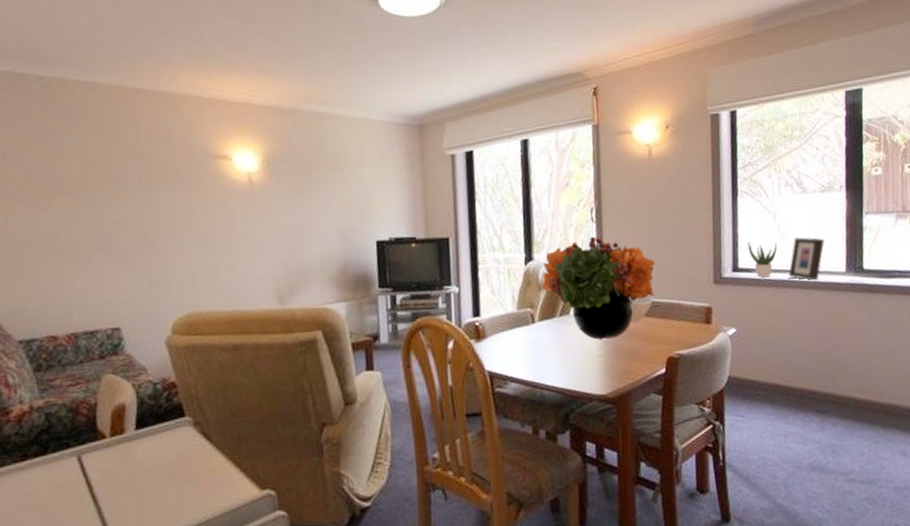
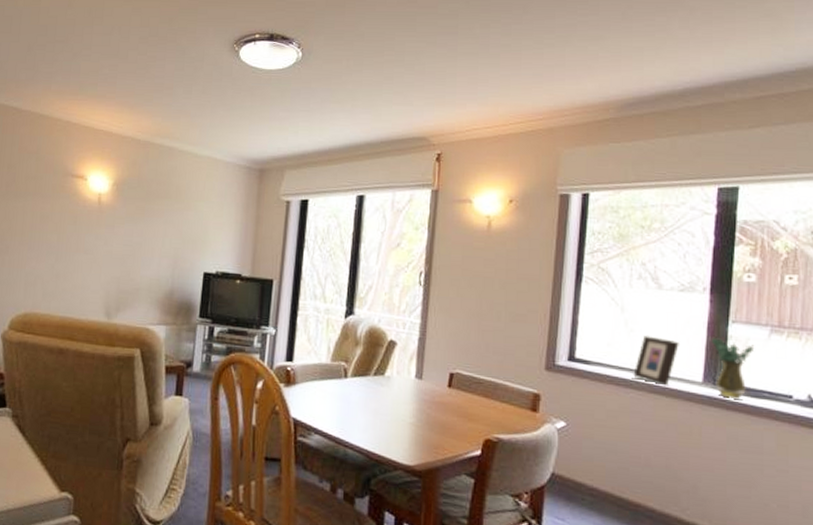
flower arrangement: present [542,236,656,340] -> none [360,300,483,409]
bowl: present [629,296,653,322] -> none [449,369,475,396]
potted plant: present [747,242,777,278] -> none [588,332,622,373]
vase: none [850,228,885,283] -> present [711,335,755,400]

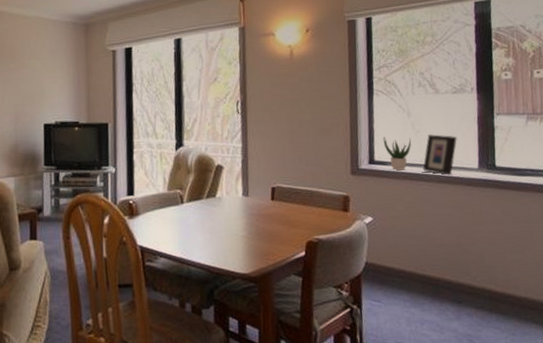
potted plant: none [588,332,622,373] -> present [383,137,411,171]
vase: present [711,335,755,400] -> none [481,127,516,180]

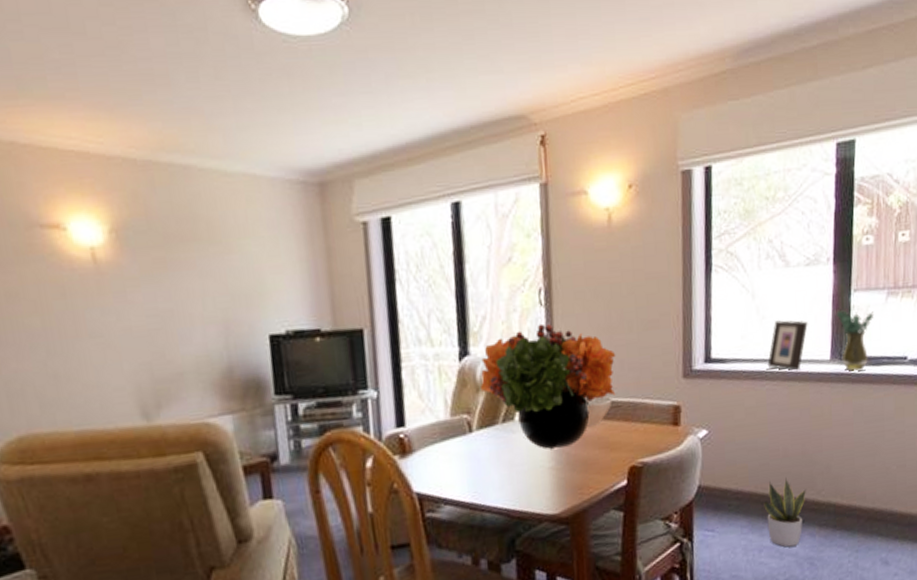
flower arrangement: none [191,126,296,222] -> present [481,323,616,449]
bowl: none [271,183,293,207] -> present [585,395,613,427]
potted plant: present [383,137,411,171] -> none [722,326,755,369]
potted plant: none [424,263,463,323] -> present [764,478,807,548]
vase: none [481,127,516,180] -> present [836,308,874,372]

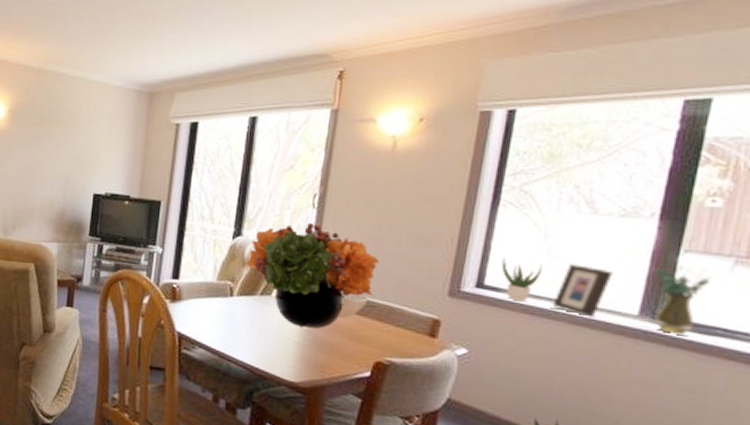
potted plant: none [722,326,755,369] -> present [501,258,542,302]

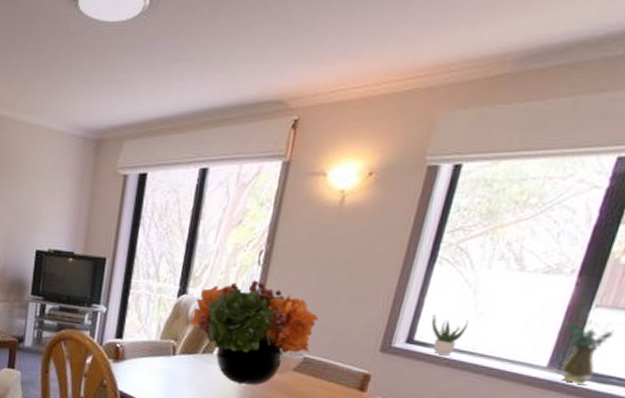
picture frame: present [552,264,613,318] -> none [473,319,531,370]

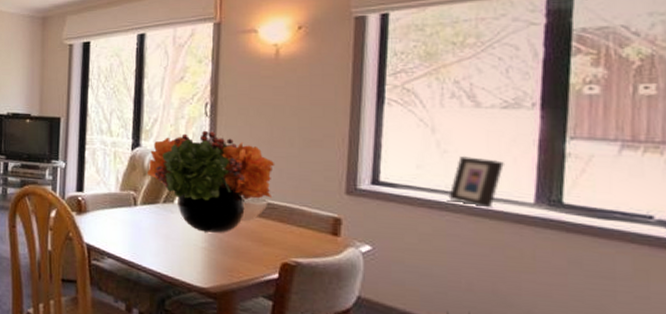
potted plant: present [431,314,468,356] -> none [394,154,434,196]
picture frame: none [473,319,531,370] -> present [448,156,504,208]
vase: present [560,319,615,385] -> none [543,153,601,221]

